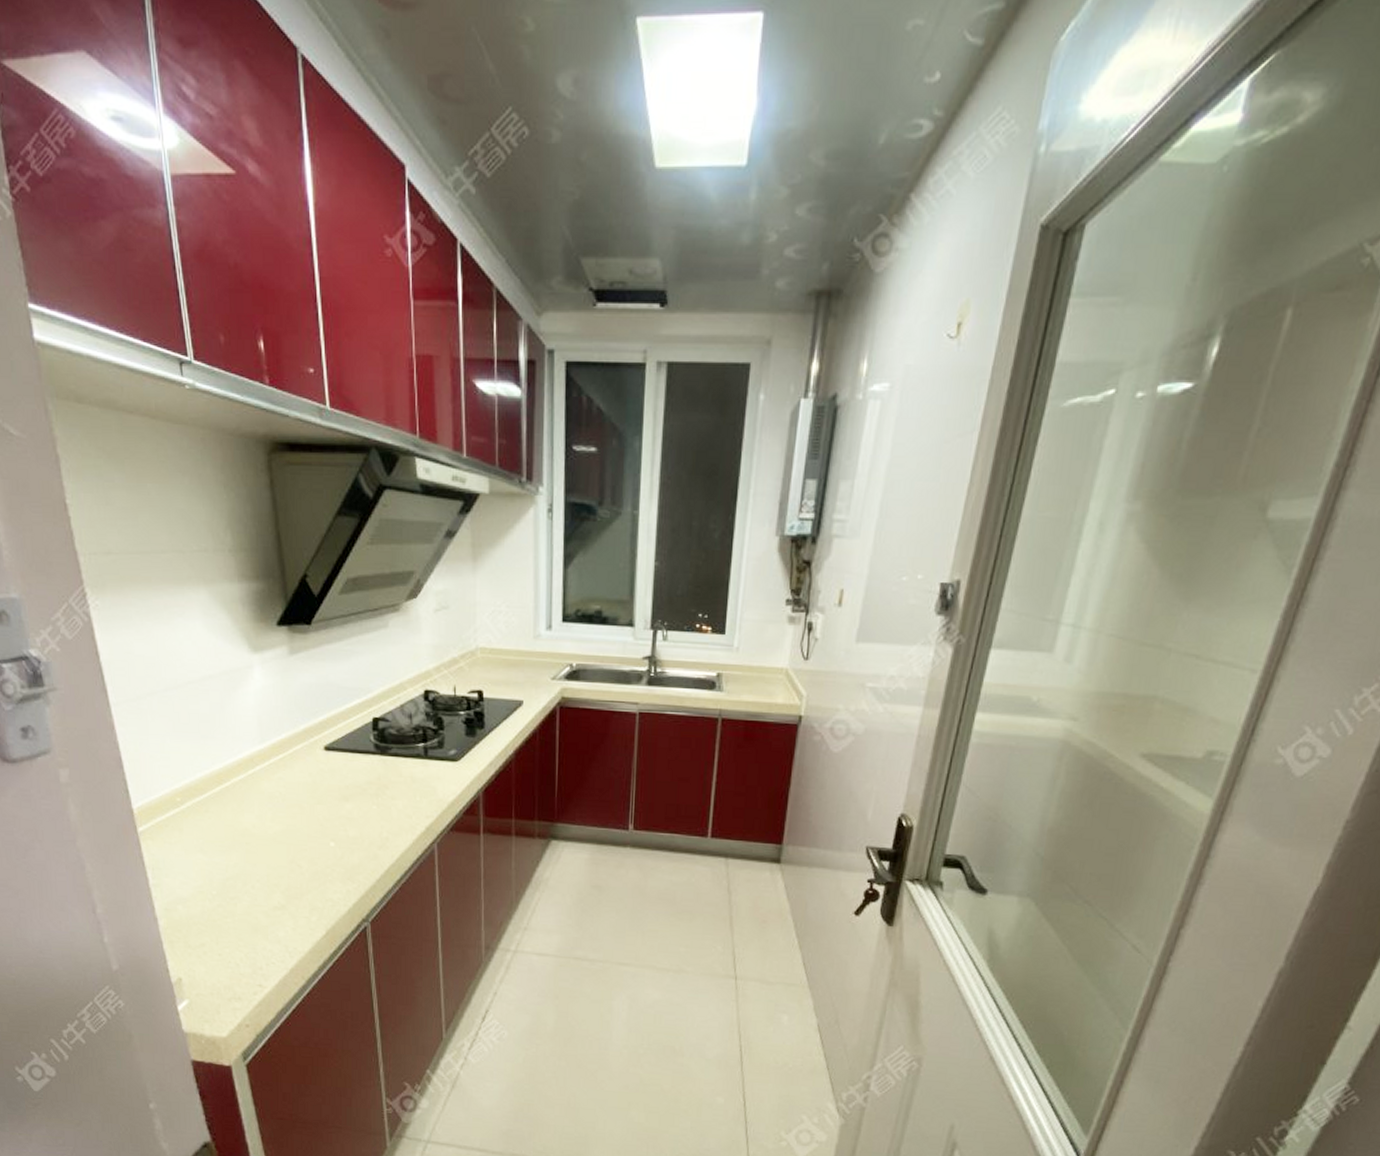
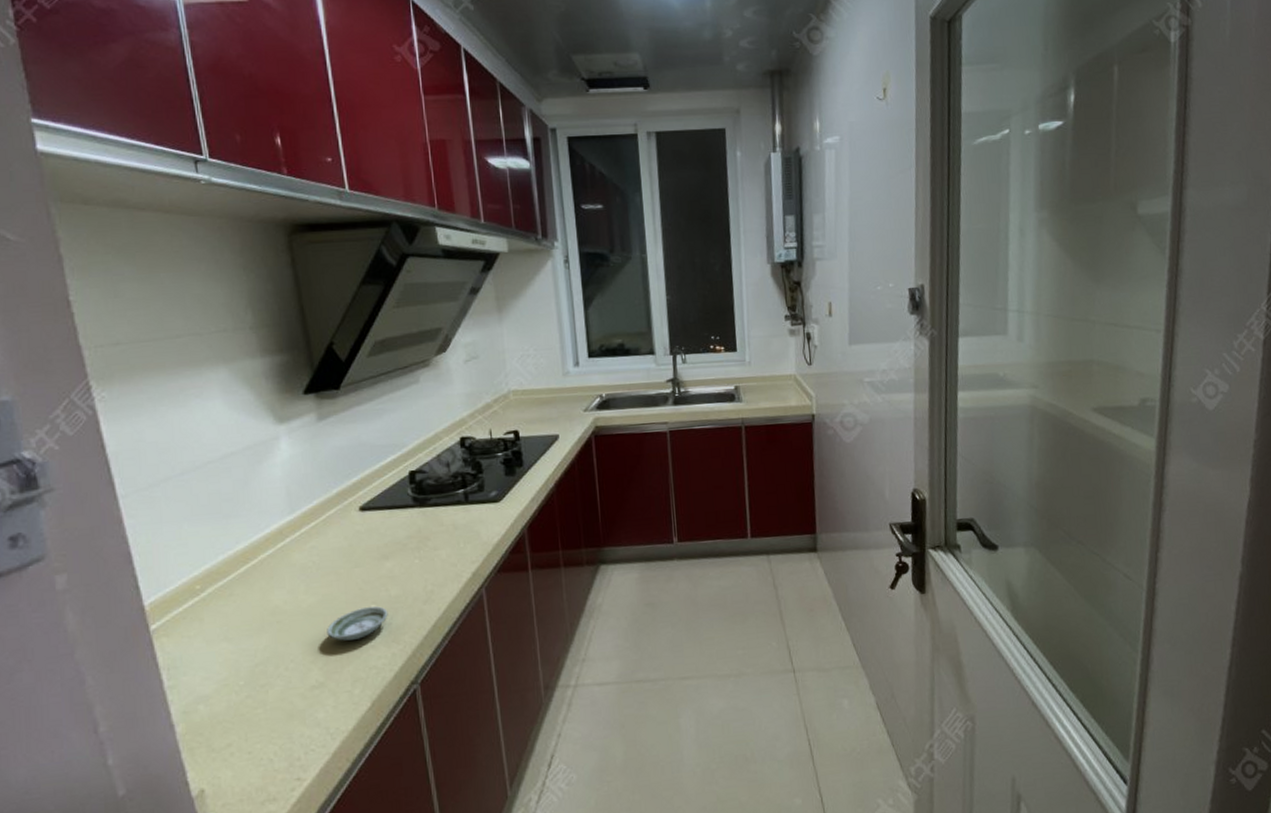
saucer: none [290,842,345,872] -> present [327,606,388,641]

